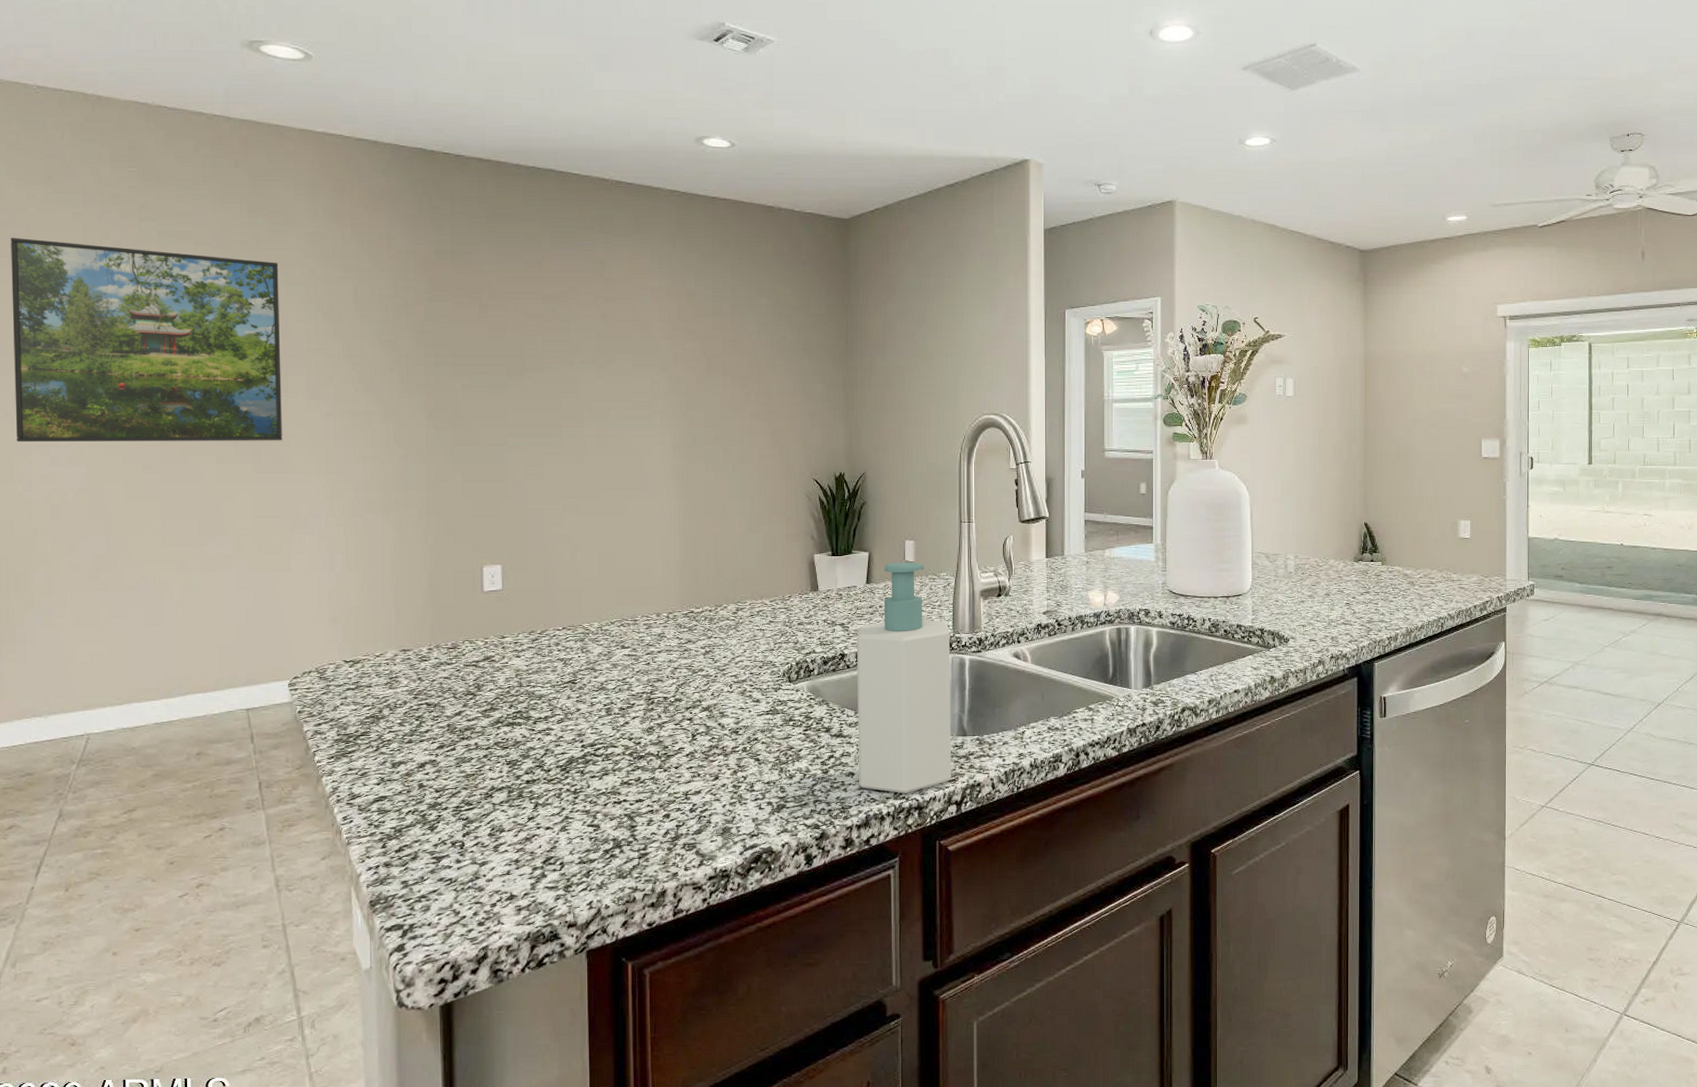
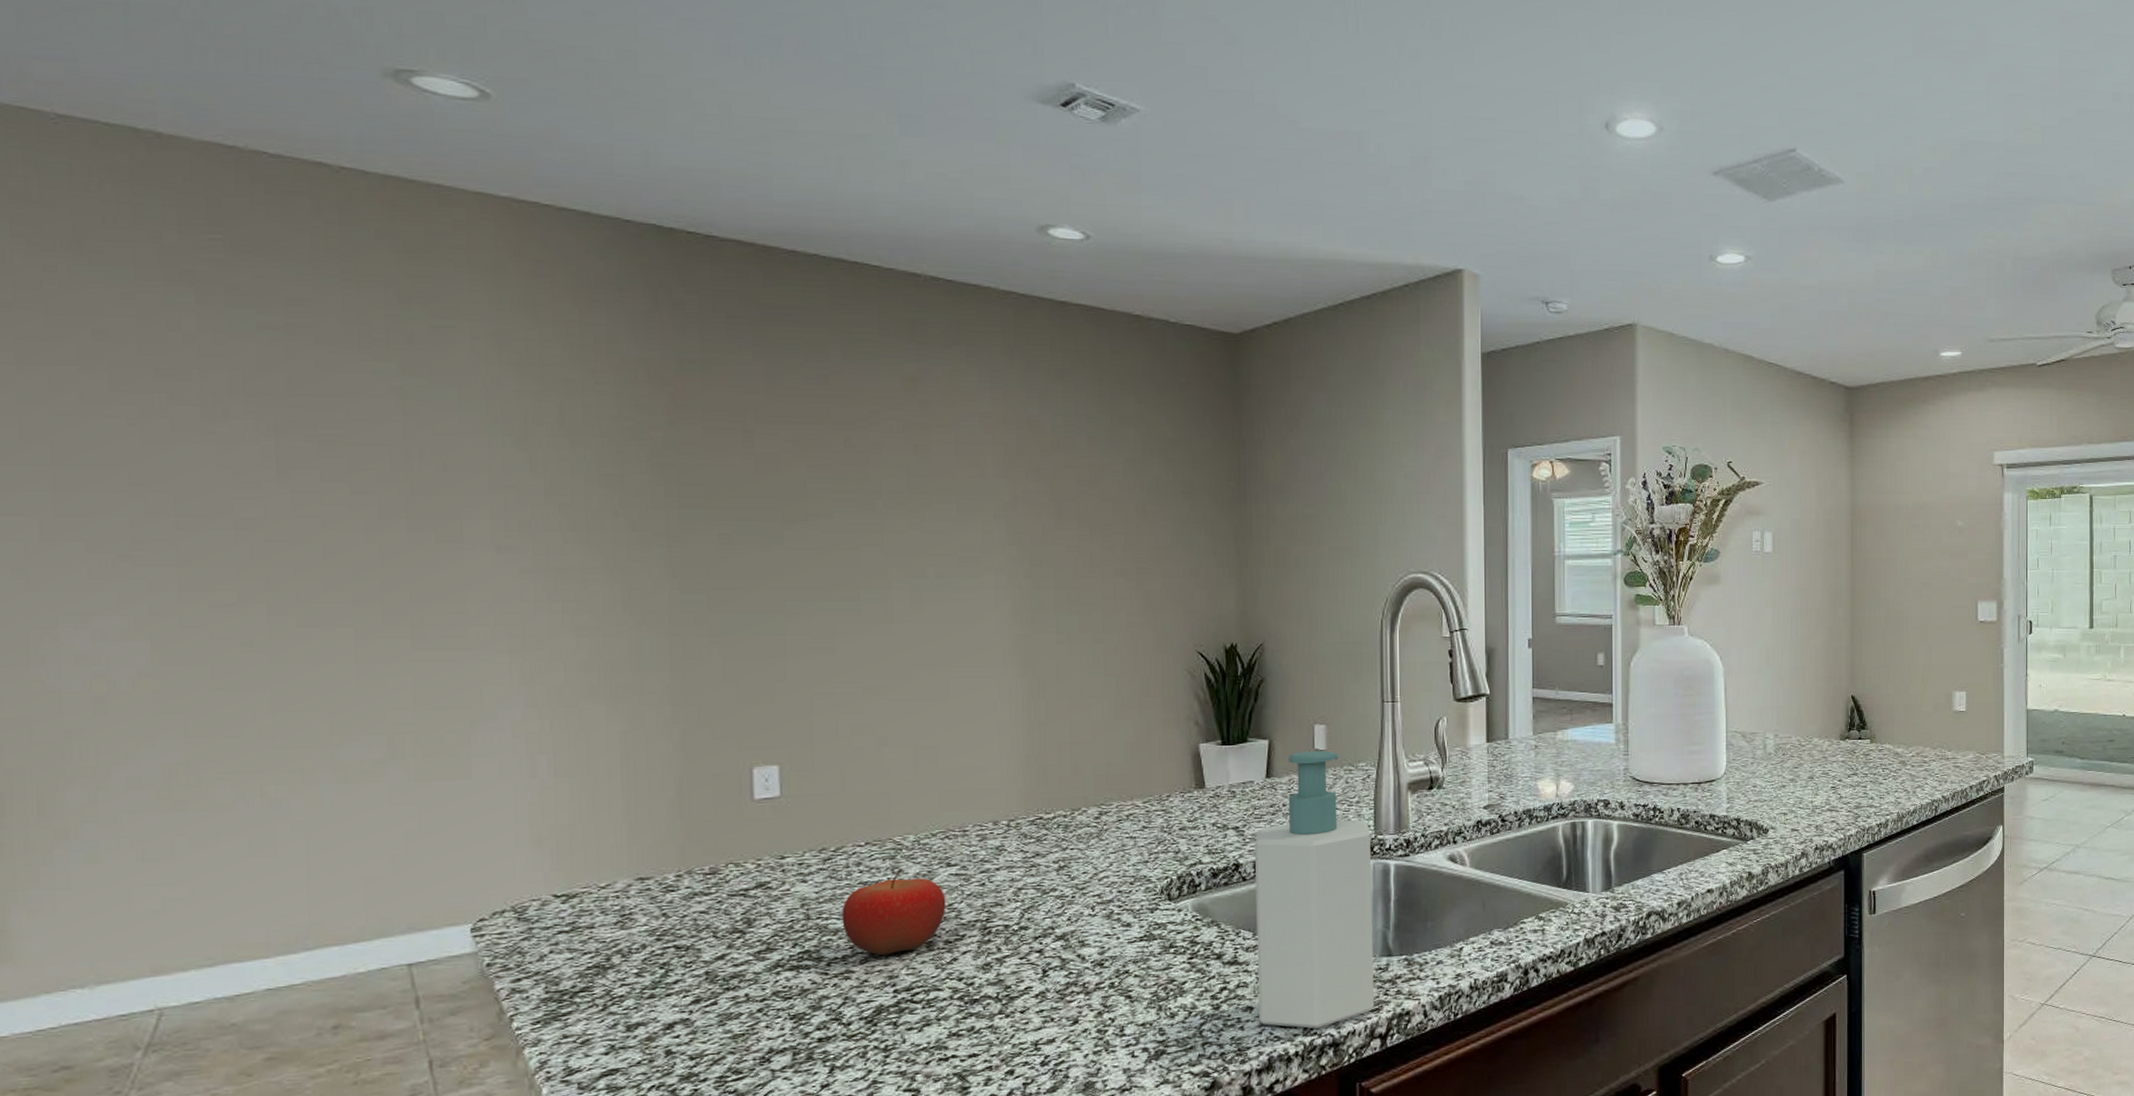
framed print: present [11,237,282,443] -> none [18,324,455,611]
fruit: none [545,649,621,717] -> present [842,869,946,956]

